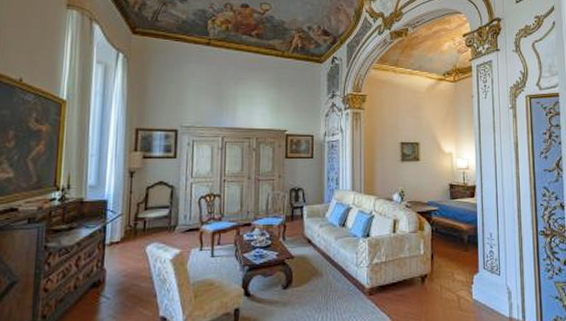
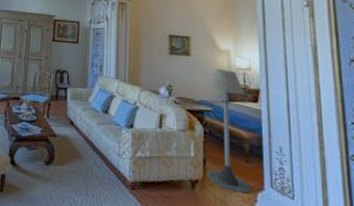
floor lamp: none [434,171,469,279] -> present [207,69,251,194]

